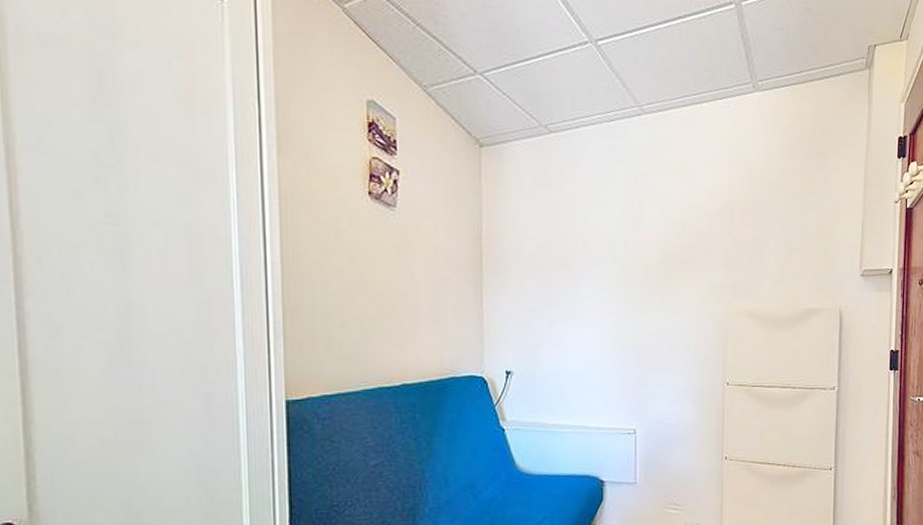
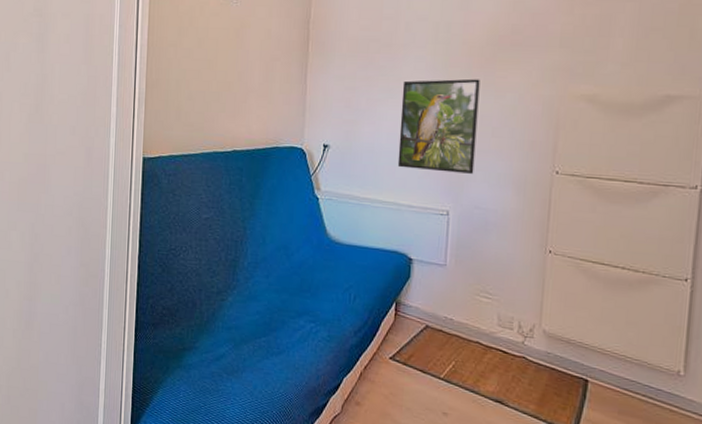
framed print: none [584,297,657,391] -> present [397,78,480,174]

